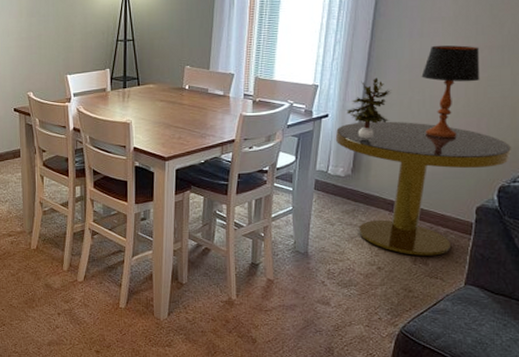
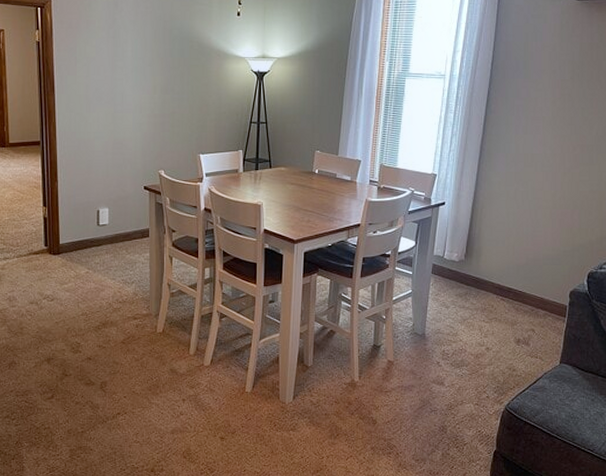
side table: present [335,121,512,256] -> none [451,210,599,337]
potted plant: present [347,77,391,140] -> none [461,169,499,228]
table lamp: present [421,45,480,139] -> none [525,142,574,228]

